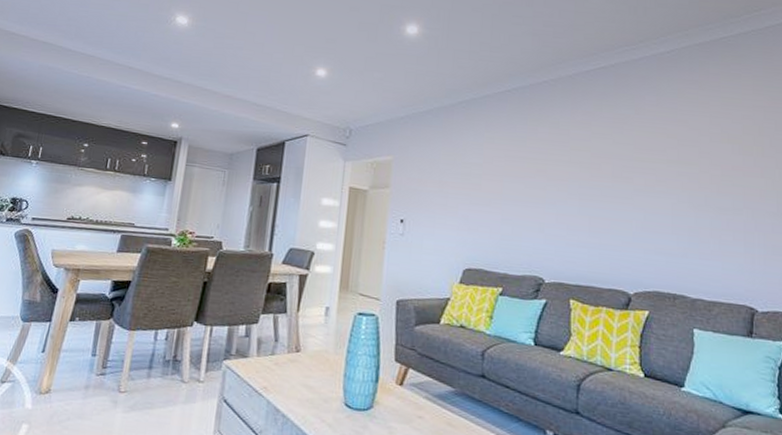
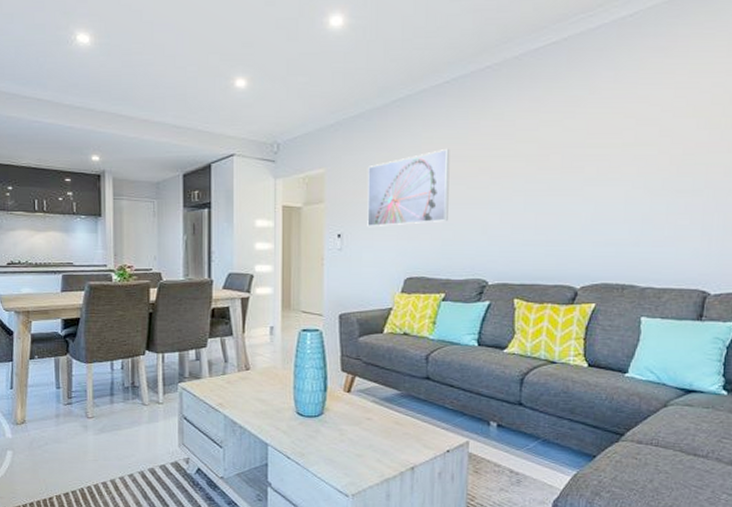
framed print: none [429,149,510,217] -> present [367,148,450,228]

